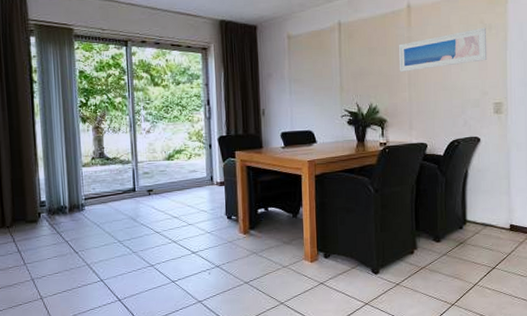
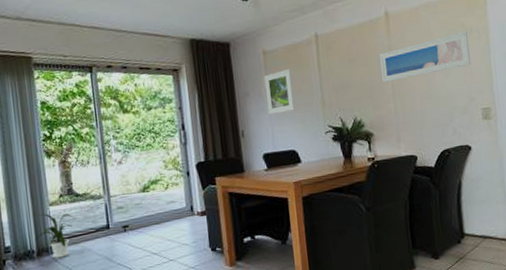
house plant: none [70,174,105,215] -> present [37,213,75,258]
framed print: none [287,53,314,96] -> present [264,68,295,115]

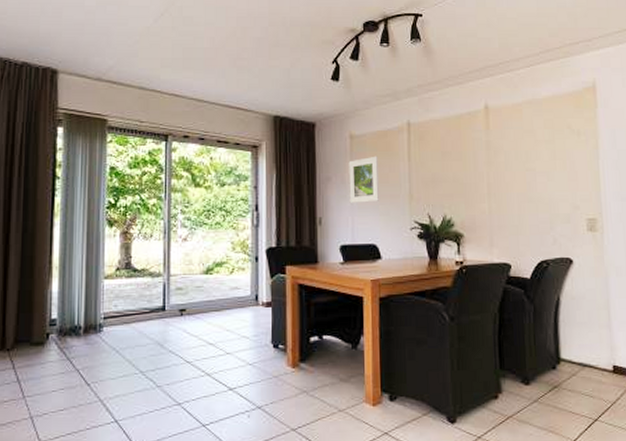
house plant: present [37,213,75,258] -> none [86,287,130,337]
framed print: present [379,31,472,82] -> none [475,133,577,180]

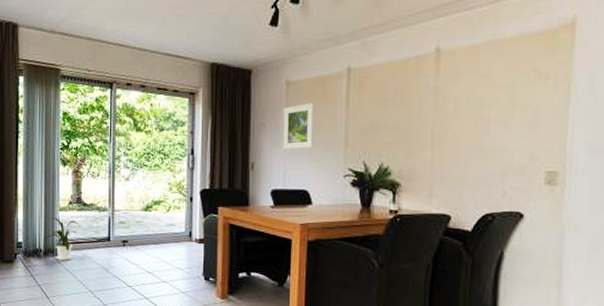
house plant: none [86,287,130,337] -> present [45,217,80,261]

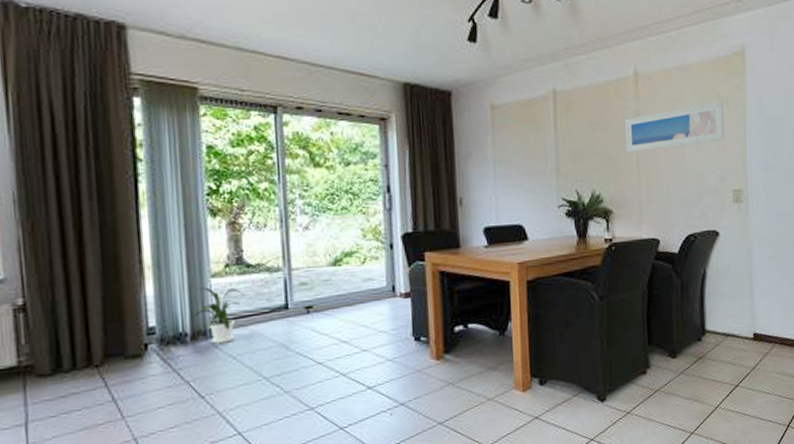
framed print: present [282,102,314,149] -> none [490,128,524,181]
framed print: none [420,77,542,128] -> present [624,101,725,152]

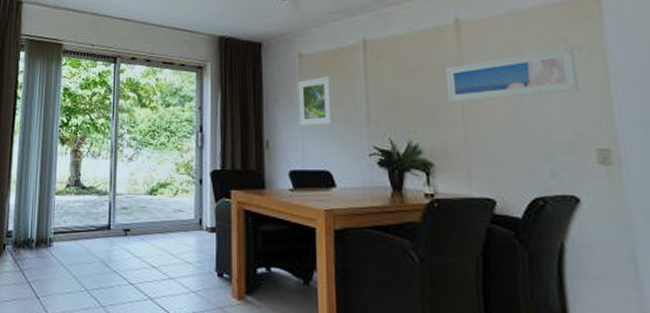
house plant: present [192,287,244,344] -> none [38,202,78,253]
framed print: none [490,128,524,181] -> present [297,75,332,126]

